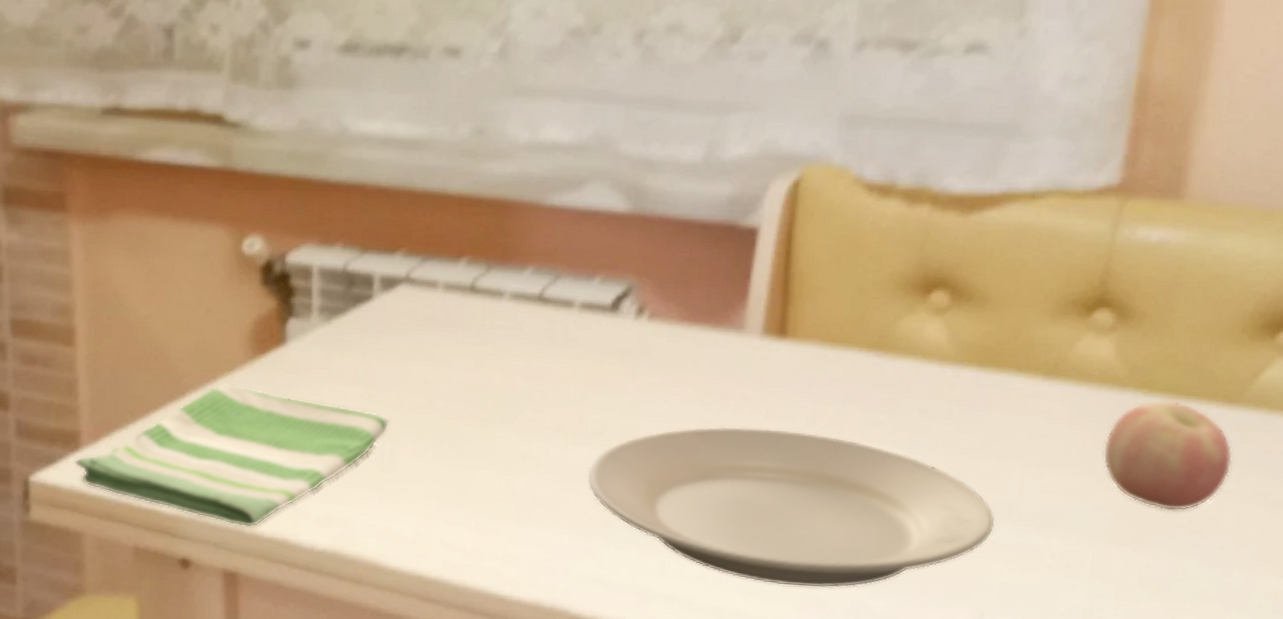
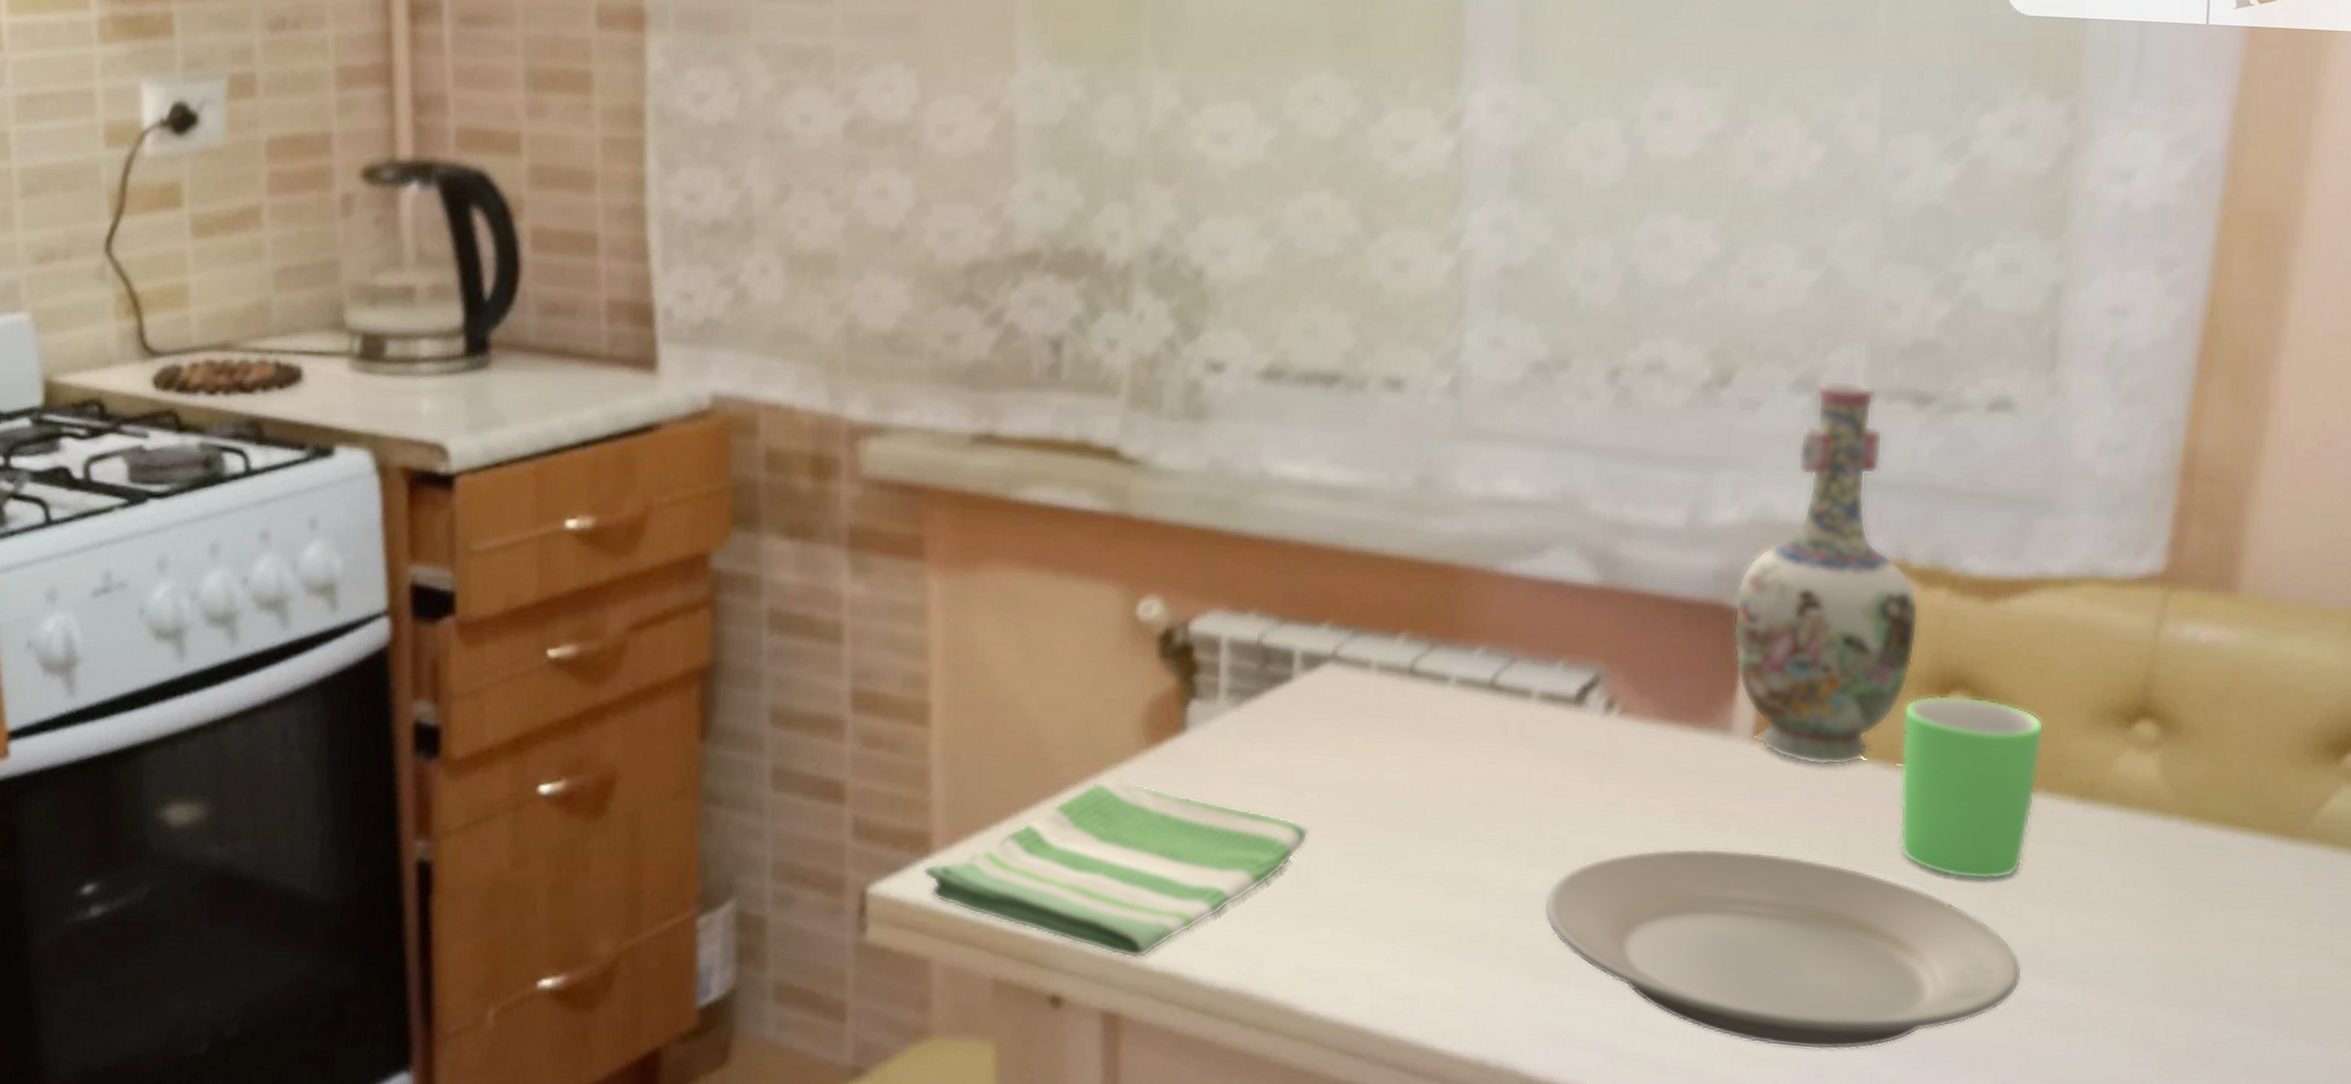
vase: none [745,32,905,356] -> present [1733,379,1919,767]
mug: none [889,293,1015,446] -> present [1899,694,2044,881]
apple: present [1103,400,1233,512] -> none [2145,830,2293,966]

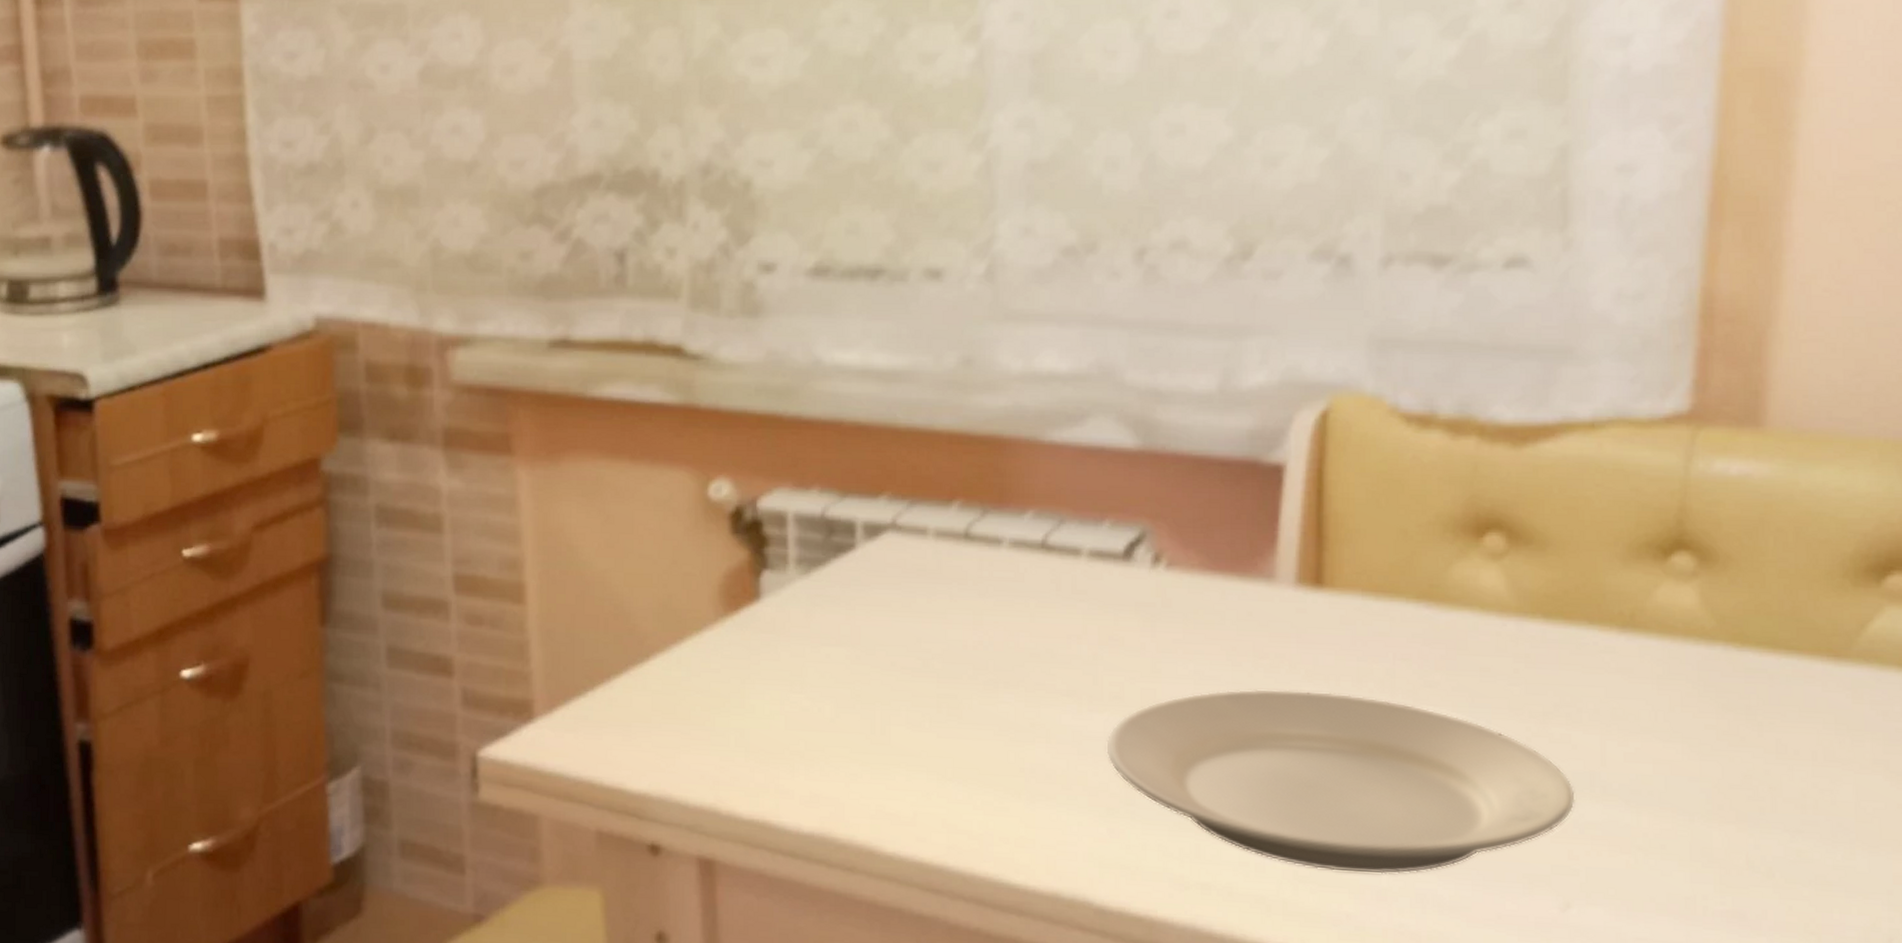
dish towel: present [923,777,1310,959] -> none [527,644,881,808]
vase: present [1733,379,1919,767] -> none [1270,247,1450,608]
mug: present [1899,694,2044,881] -> none [1441,536,1581,710]

